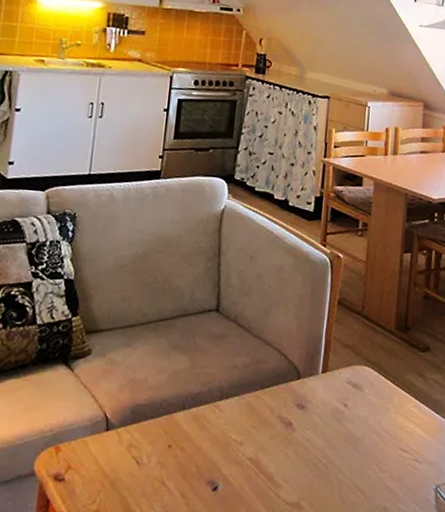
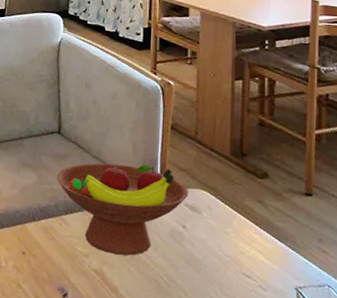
fruit bowl: none [211,342,352,440] -> present [56,163,188,256]

